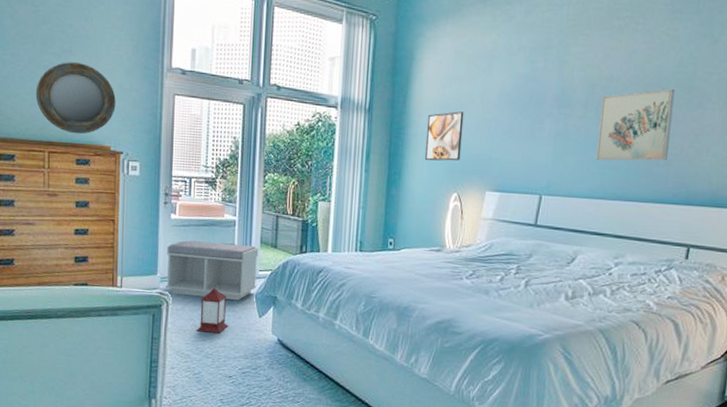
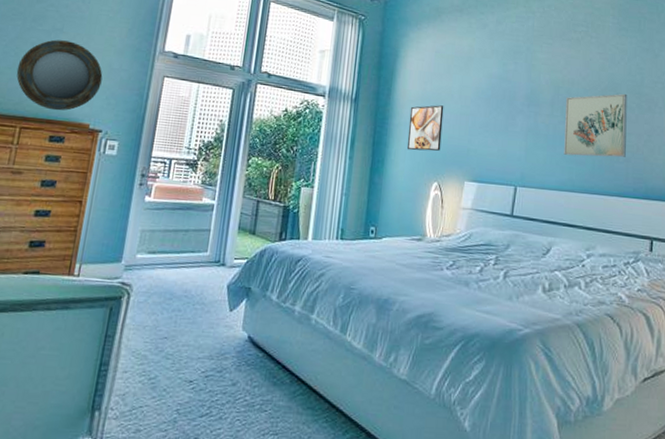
bench: present [166,240,259,301] -> none [129,225,236,293]
lantern: present [196,281,229,333] -> none [157,270,197,330]

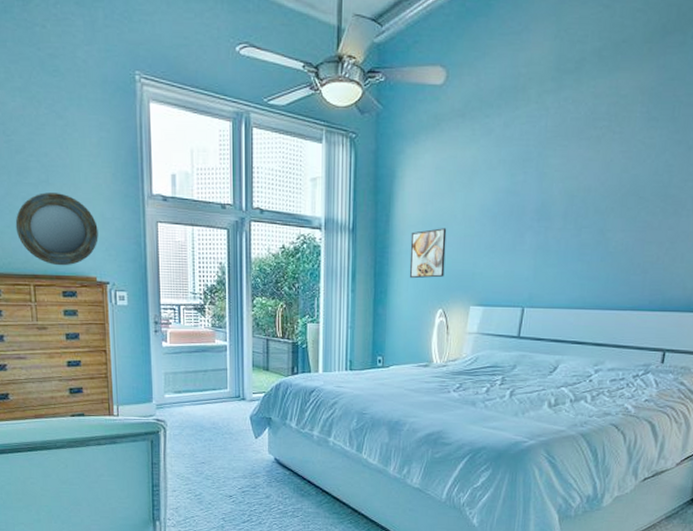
wall art: present [564,93,627,158] -> none [575,197,651,271]

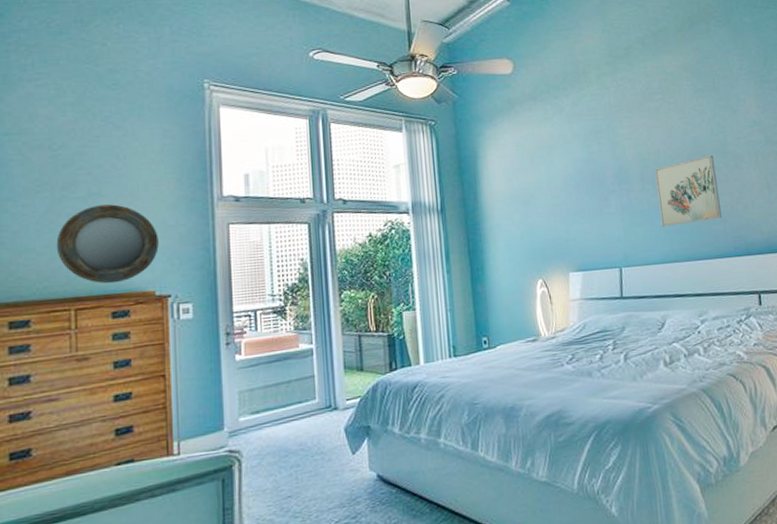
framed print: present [409,228,447,279] -> none [500,200,539,252]
wall art: none [575,197,651,271] -> present [655,154,722,227]

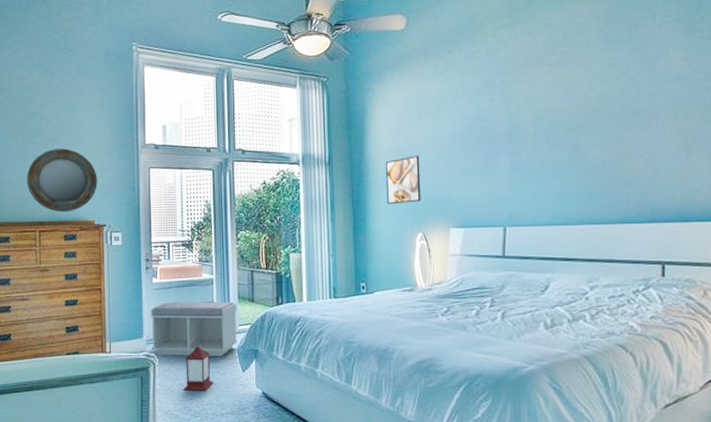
bench: none [234,374,346,449] -> present [151,301,238,357]
lantern: none [278,423,317,489] -> present [182,340,214,391]
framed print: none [500,200,539,252] -> present [385,155,421,205]
wall art: present [655,154,722,227] -> none [551,112,625,187]

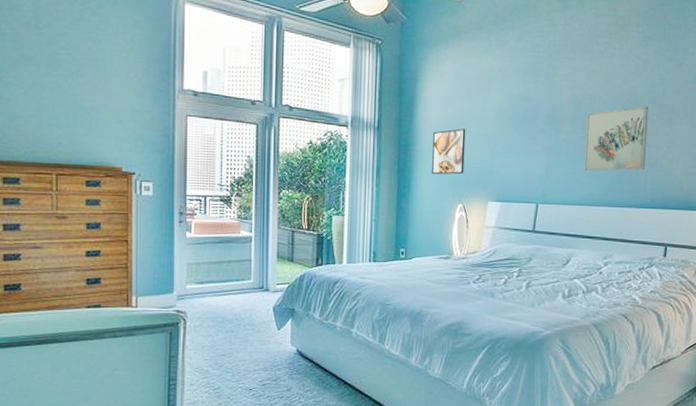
home mirror: present [26,148,97,213] -> none [41,84,126,156]
bench: present [151,301,238,357] -> none [183,258,276,315]
lantern: present [182,340,214,391] -> none [214,297,247,348]
wall art: none [551,112,625,187] -> present [584,106,649,171]

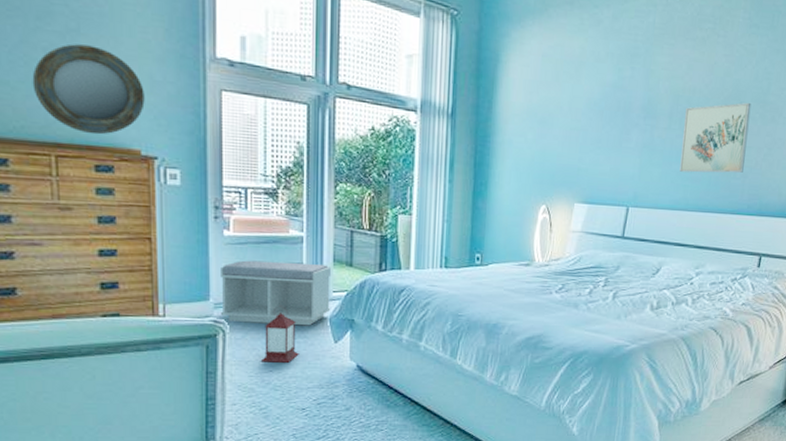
home mirror: none [41,84,126,156] -> present [32,44,145,135]
bench: none [183,258,276,315] -> present [221,260,332,326]
lantern: none [214,297,247,348] -> present [260,306,299,363]
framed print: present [431,128,466,175] -> none [512,119,552,172]

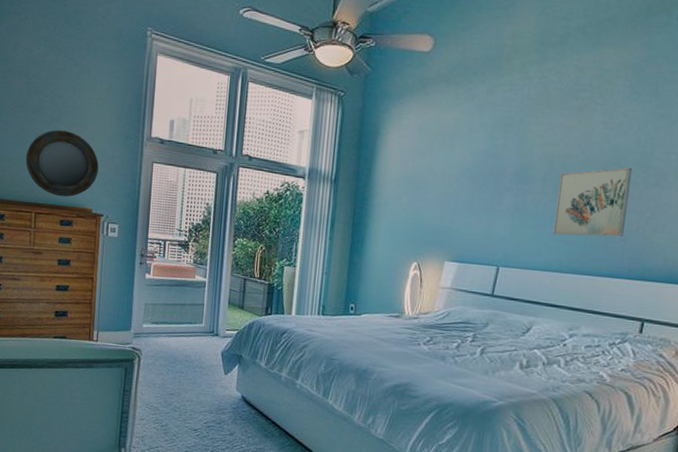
bench: present [221,260,332,326] -> none [138,299,227,358]
lantern: present [260,306,299,363] -> none [165,339,196,388]

